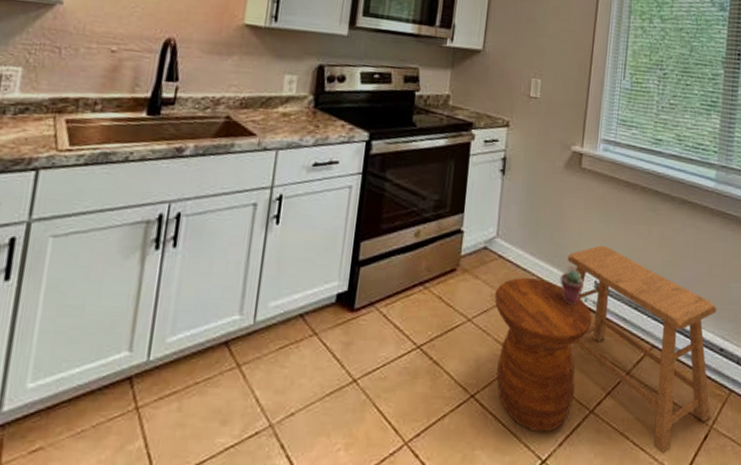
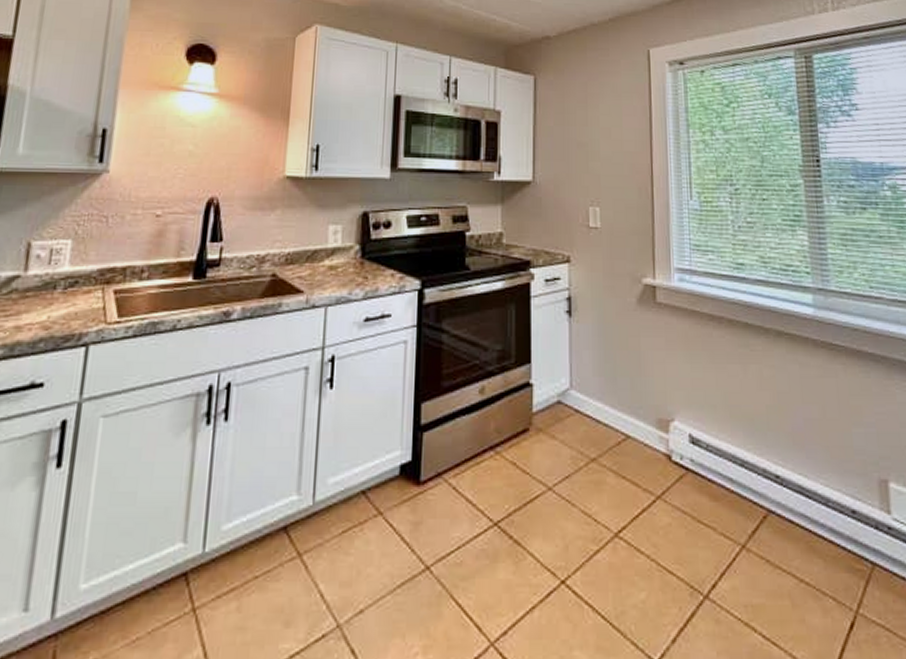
side table: present [494,277,593,433] -> none [576,434,693,626]
potted succulent: present [560,269,584,306] -> none [648,422,677,465]
stool: present [567,245,717,454] -> none [653,391,853,650]

